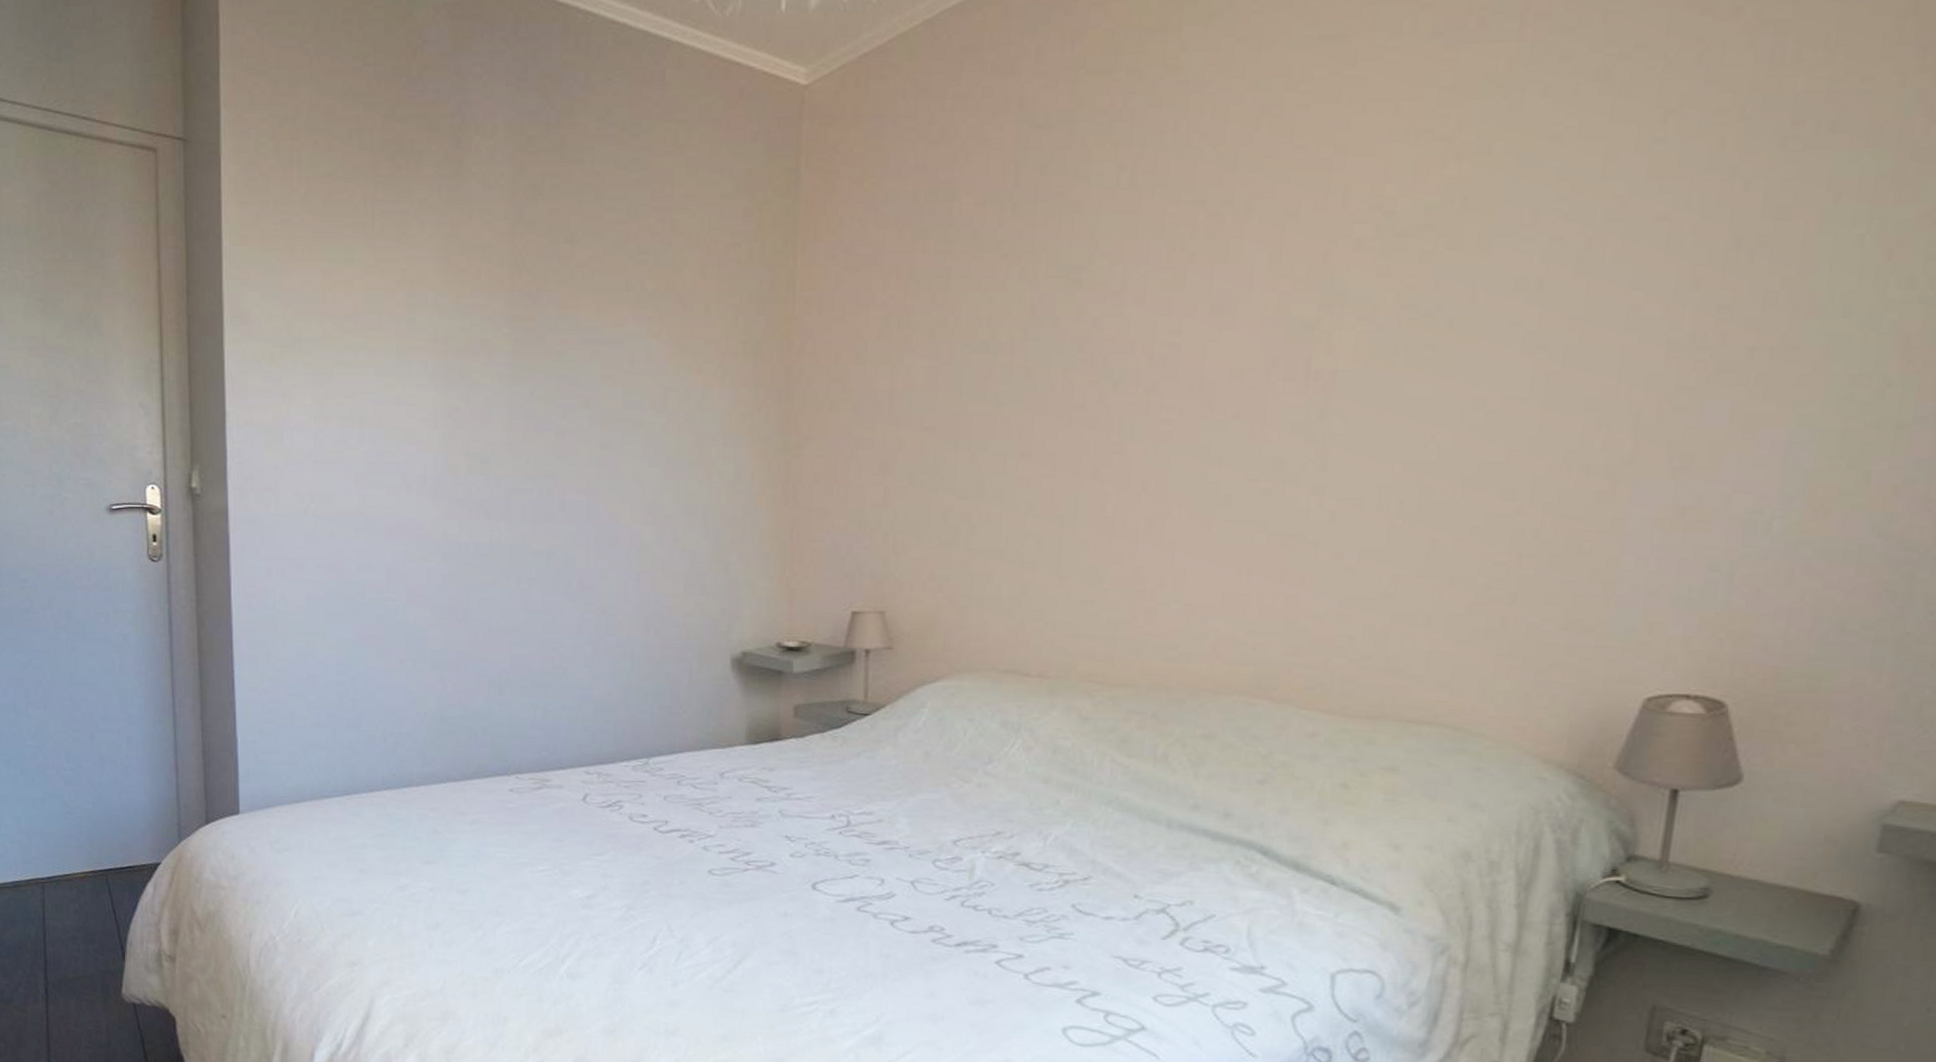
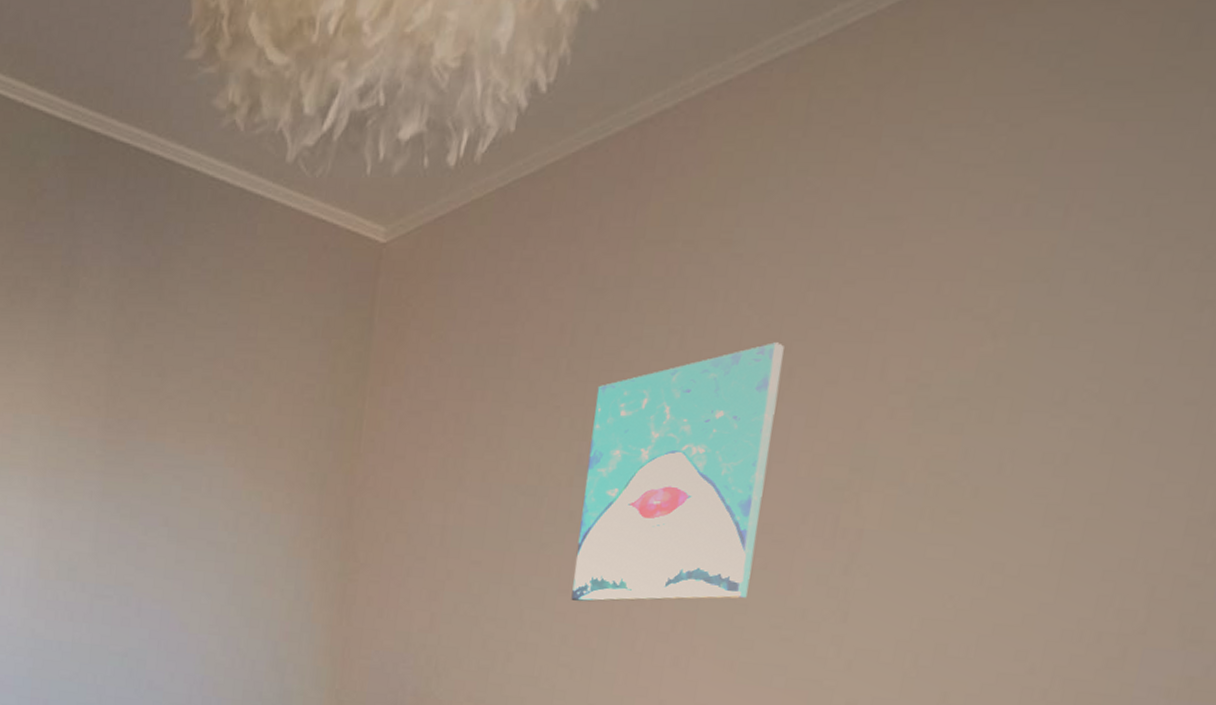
wall art: none [1034,174,1241,465] -> present [571,342,784,602]

